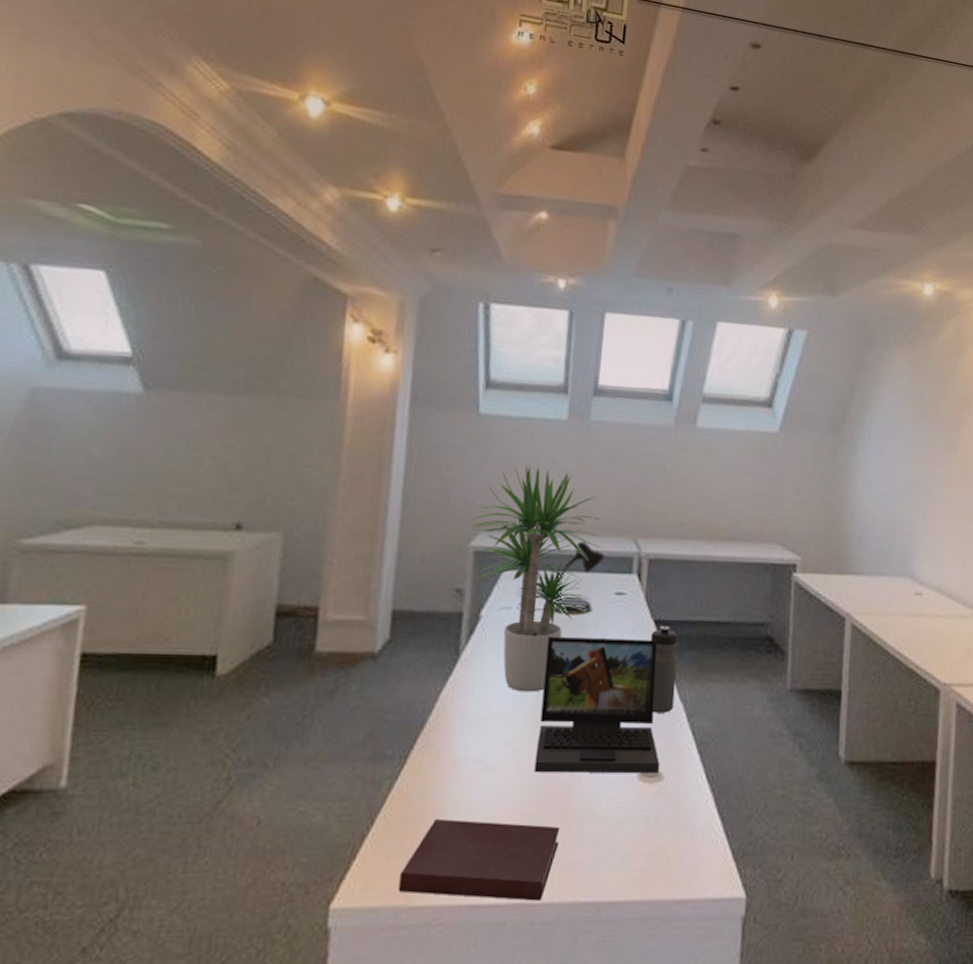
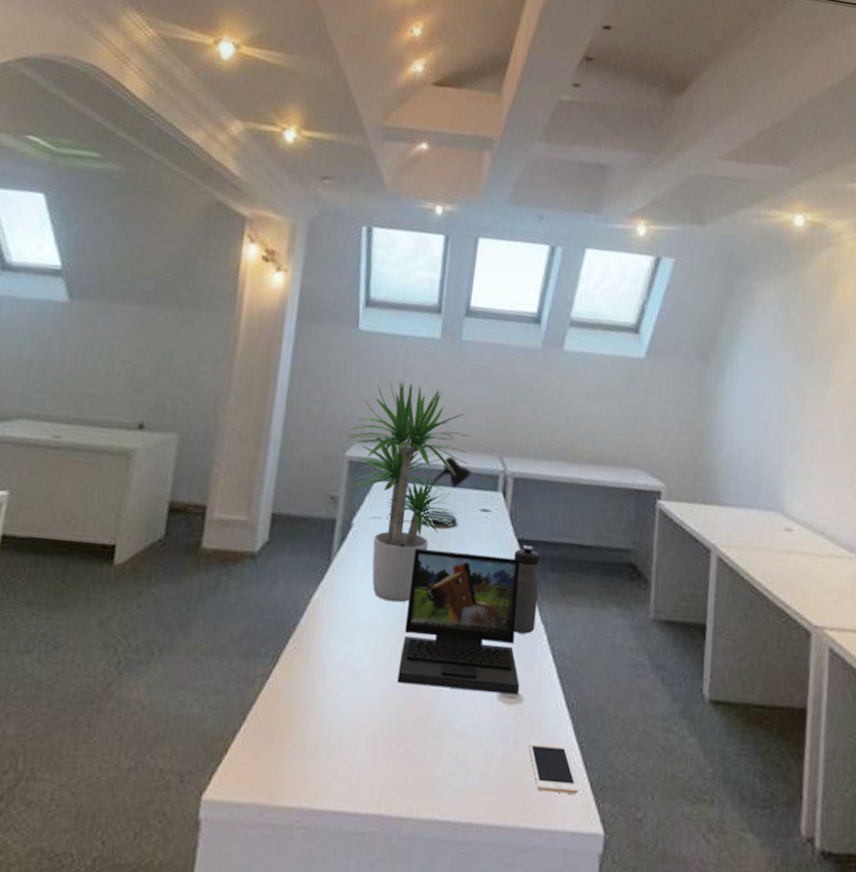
notebook: present [398,819,560,901] -> none [264,721,420,814]
cell phone: none [669,817,721,864] -> present [528,742,579,794]

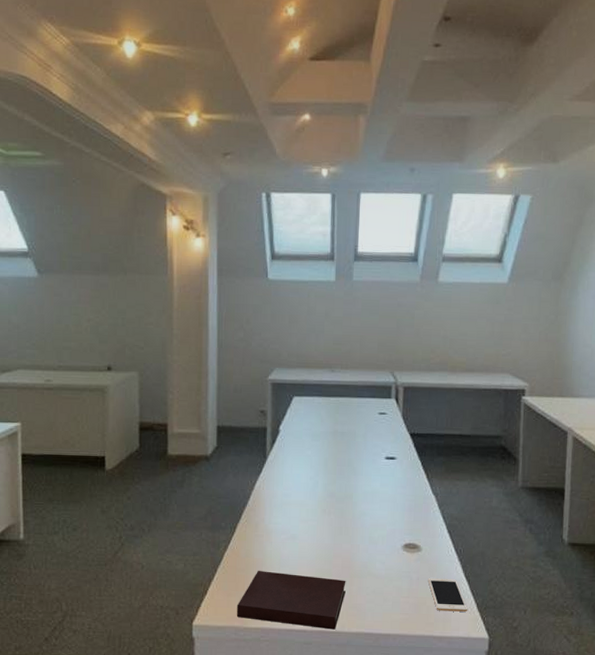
notebook: none [264,721,420,814] -> present [236,571,346,630]
potted plant: present [347,380,469,603] -> none [268,317,367,485]
desk lamp: present [370,456,473,528] -> none [293,374,370,429]
laptop: present [397,549,520,695] -> none [325,446,418,546]
water bottle: present [513,545,541,634] -> none [408,438,430,503]

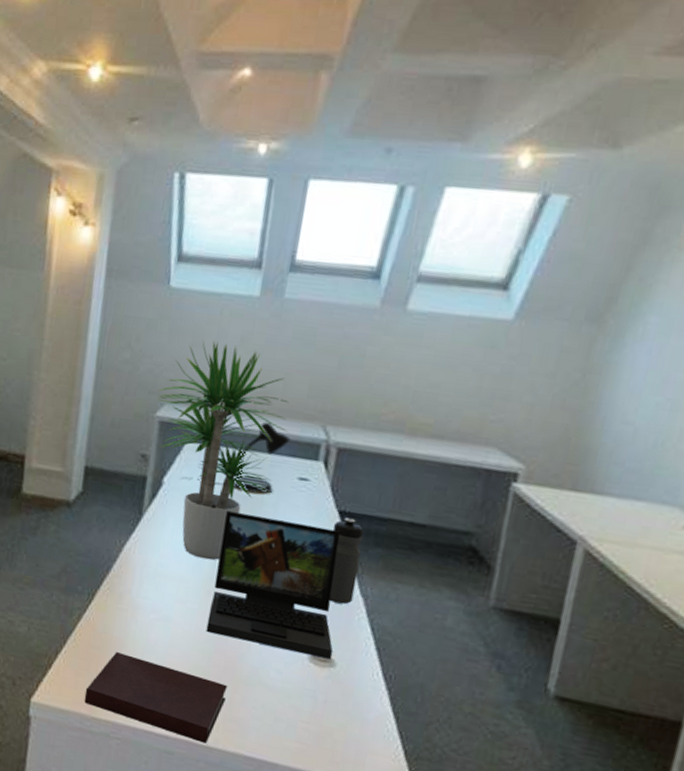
potted plant: none [268,317,367,485] -> present [157,341,288,560]
desk lamp: none [293,374,370,429] -> present [181,421,291,494]
laptop: none [325,446,418,546] -> present [206,511,340,660]
water bottle: none [408,438,430,503] -> present [329,517,364,605]
cell phone: present [428,578,468,612] -> none [338,704,391,758]

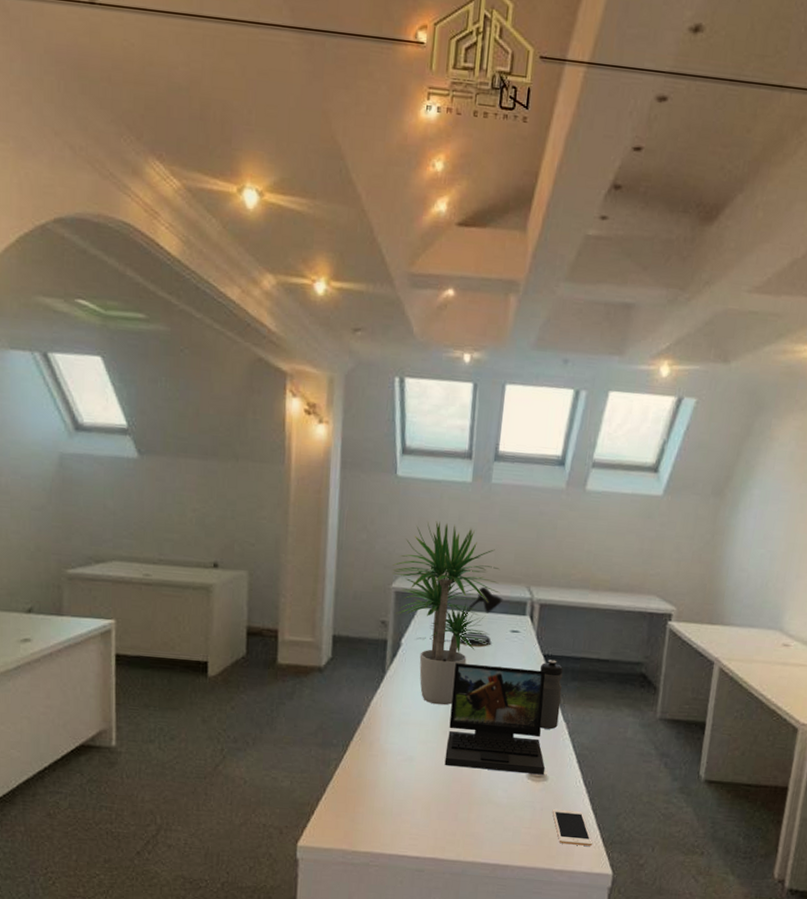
notebook: present [84,652,228,744] -> none [345,792,465,858]
cell phone: none [338,704,391,758] -> present [552,809,593,846]

